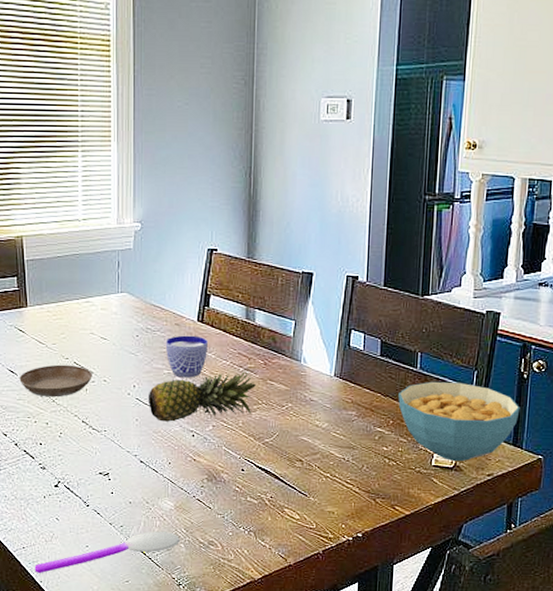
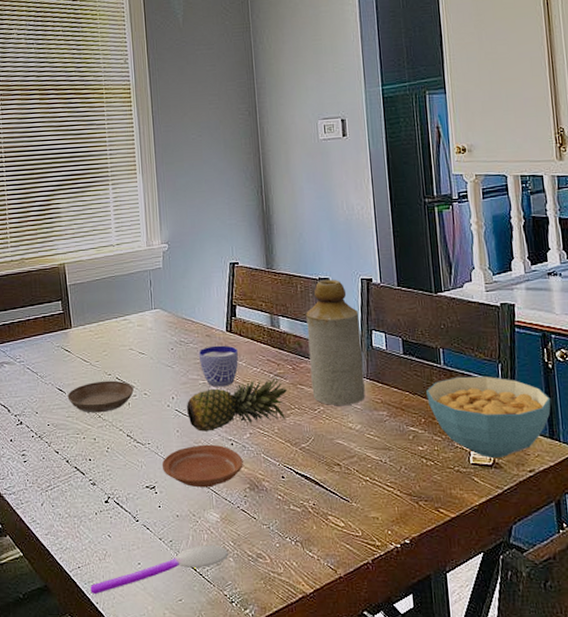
plate: none [117,434,203,477] -> present [161,444,243,488]
bottle: none [282,273,340,404] -> present [306,279,365,406]

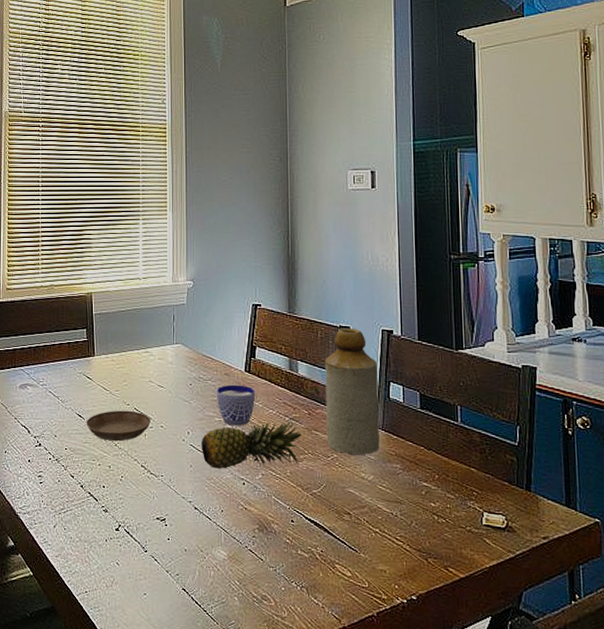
spoon: present [90,545,228,595] -> none [96,581,233,621]
plate: present [161,444,243,488] -> none [173,481,254,525]
cereal bowl: present [426,376,551,458] -> none [442,435,569,521]

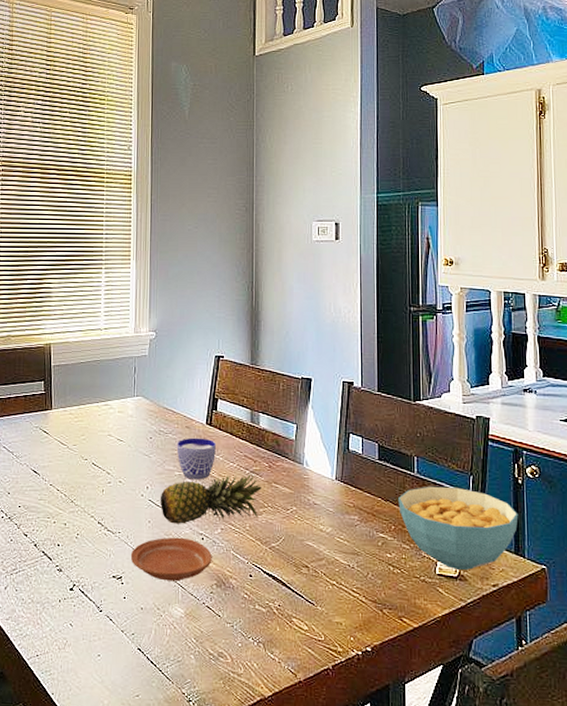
saucer: present [86,410,151,442] -> none [41,465,109,498]
plate: none [173,481,254,525] -> present [130,537,212,582]
bottle: present [325,327,380,455] -> none [286,379,338,508]
cereal bowl: none [442,435,569,521] -> present [398,486,519,570]

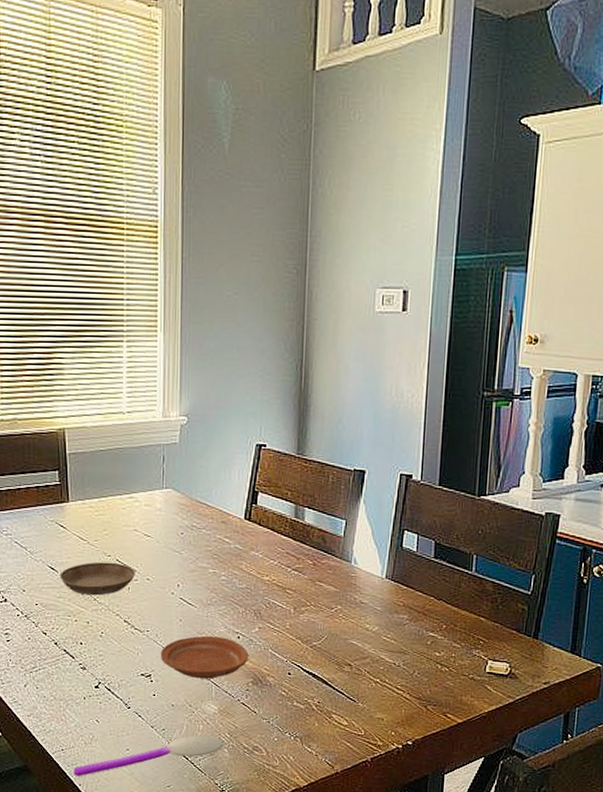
saucer: none [41,465,109,498] -> present [60,562,135,596]
spoon: none [47,640,190,685] -> present [73,735,223,777]
fruit: present [160,473,261,524] -> none [192,571,304,623]
cup: present [176,437,217,480] -> none [211,533,256,578]
cereal bowl: present [398,486,519,570] -> none [452,585,579,668]

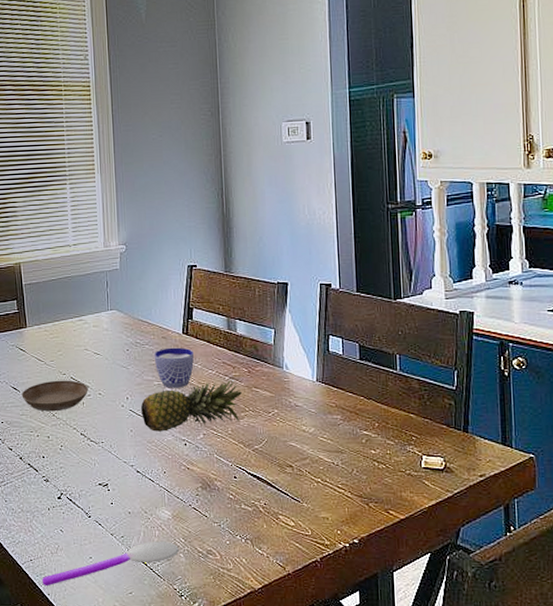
plate: present [160,635,249,679] -> none [115,444,196,486]
fruit: none [192,571,304,623] -> present [140,379,242,432]
cup: none [211,533,256,578] -> present [154,347,195,388]

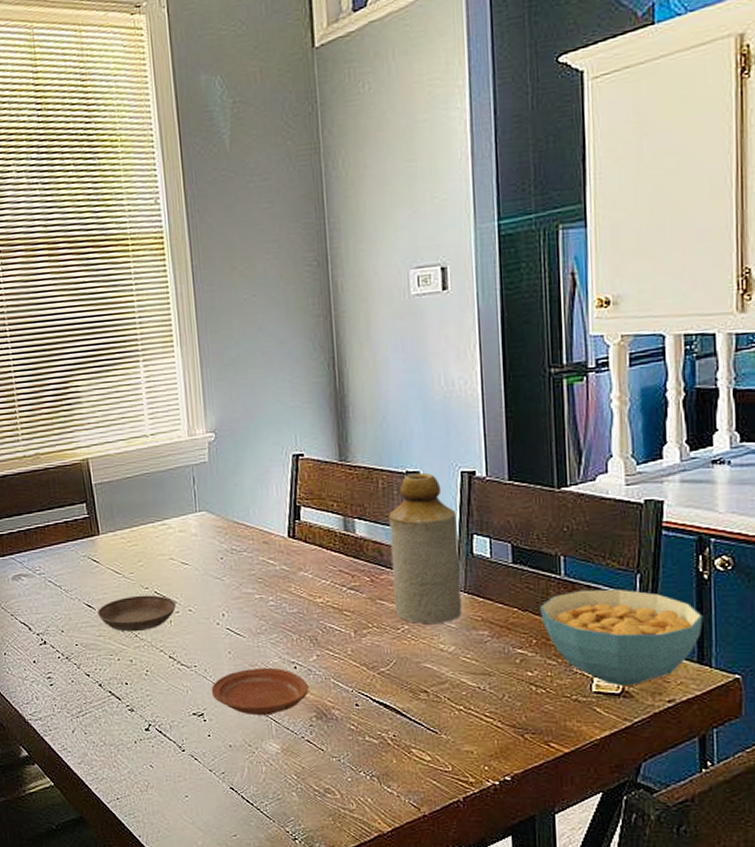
spoon: present [42,541,179,587] -> none [131,778,291,828]
plate: none [115,444,196,486] -> present [211,667,309,716]
fruit: present [140,379,242,432] -> none [239,590,363,653]
cup: present [154,347,195,388] -> none [253,553,304,602]
bottle: none [263,283,320,409] -> present [389,472,462,625]
cereal bowl: none [381,382,505,462] -> present [540,588,703,685]

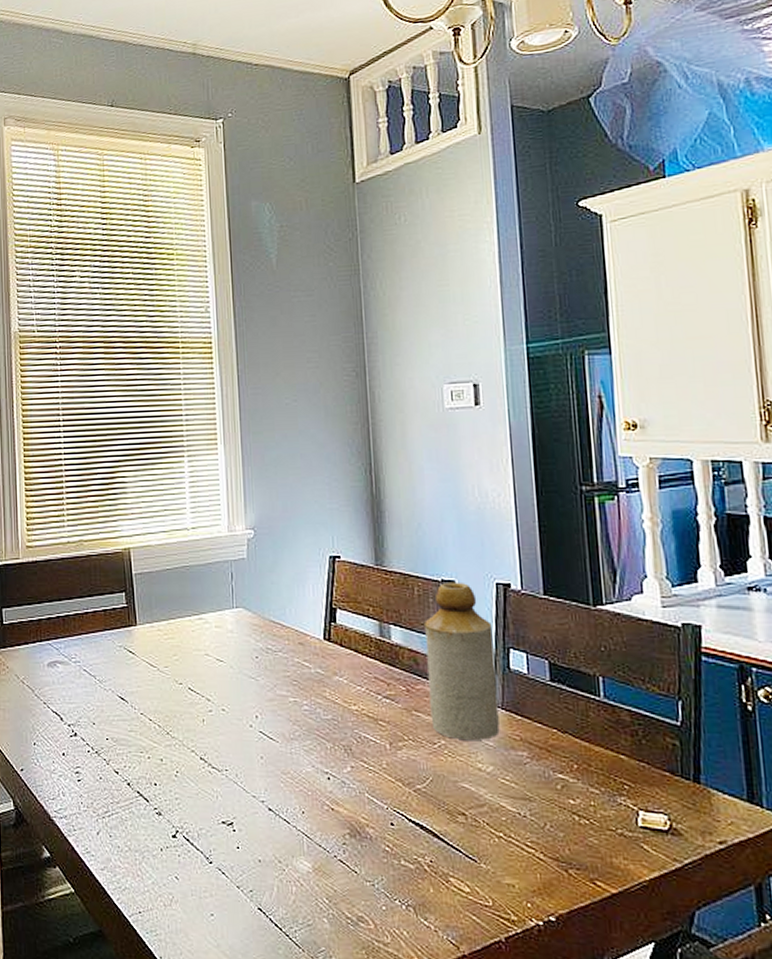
saucer: present [97,595,176,632] -> none [130,690,209,729]
plate: present [211,667,309,716] -> none [241,776,342,830]
cereal bowl: present [540,588,703,685] -> none [580,714,751,822]

